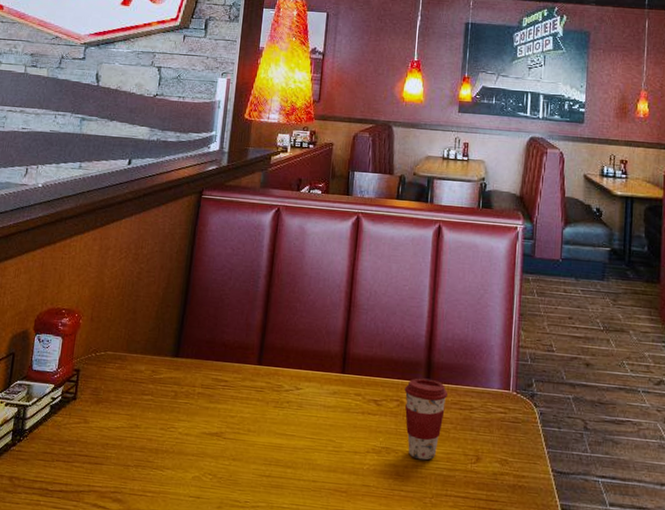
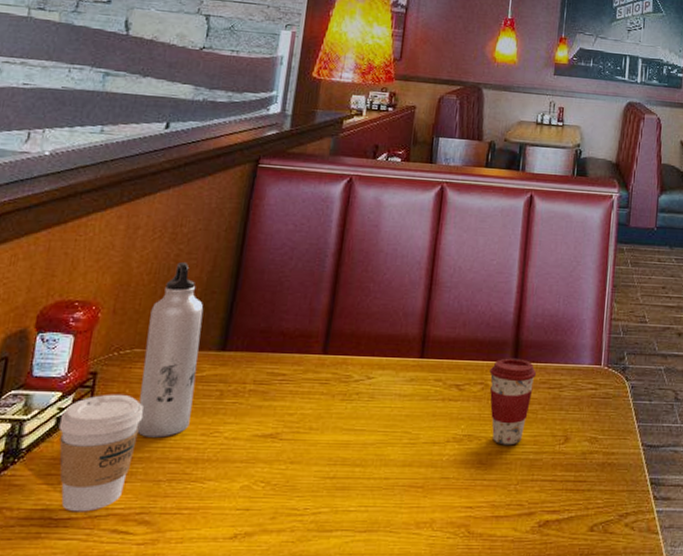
coffee cup: none [52,388,116,487] -> present [58,394,144,512]
water bottle: none [110,278,161,429] -> present [136,261,204,438]

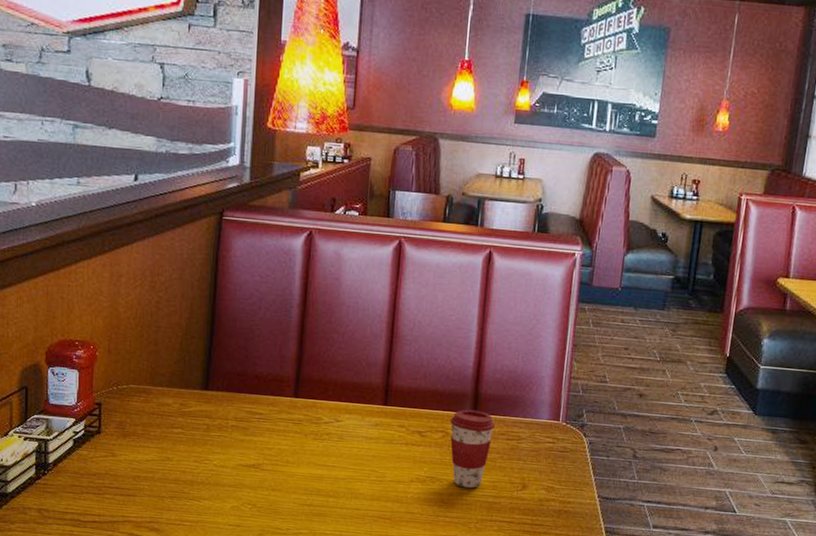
coffee cup: present [58,394,144,512] -> none [76,422,144,518]
water bottle: present [136,261,204,438] -> none [139,308,186,462]

